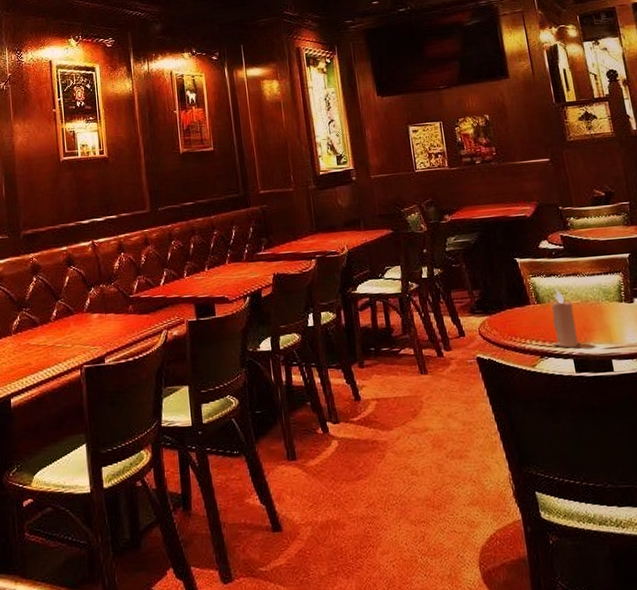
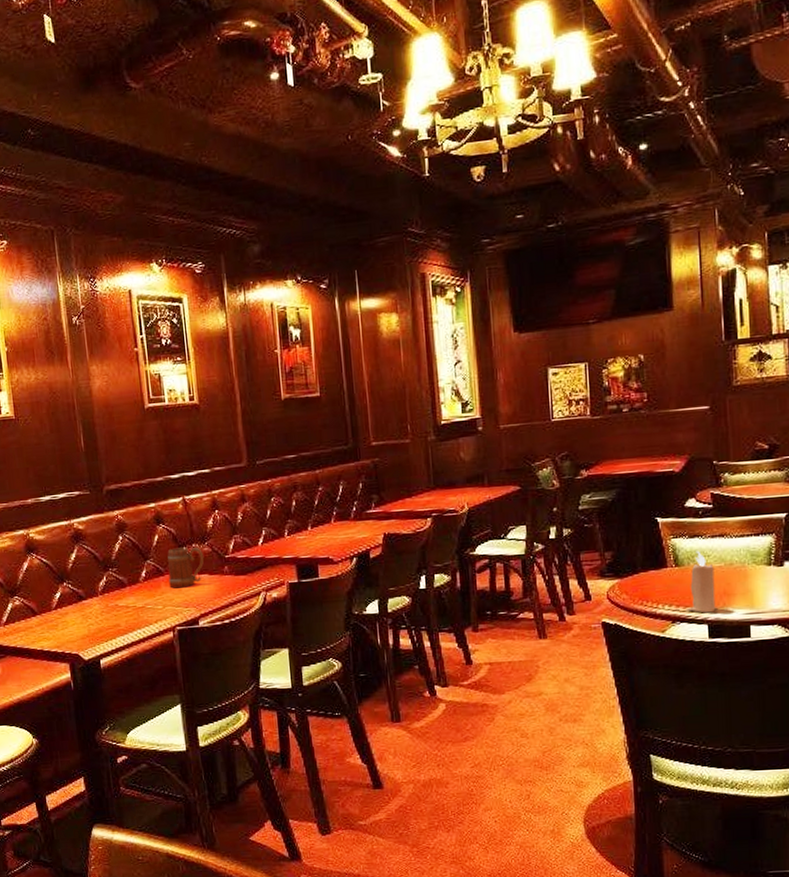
beer mug: none [77,288,111,327] -> present [167,547,204,589]

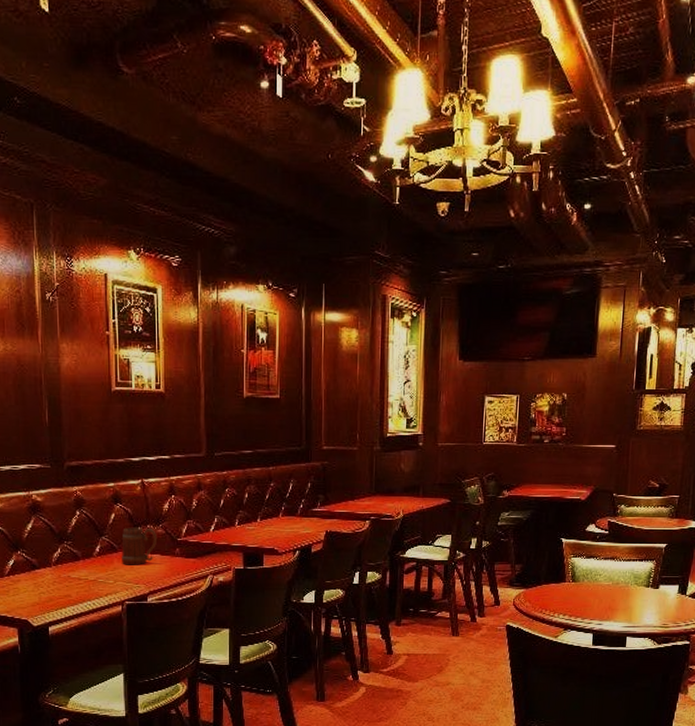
candle: present [687,551,717,613] -> none [577,570,603,624]

